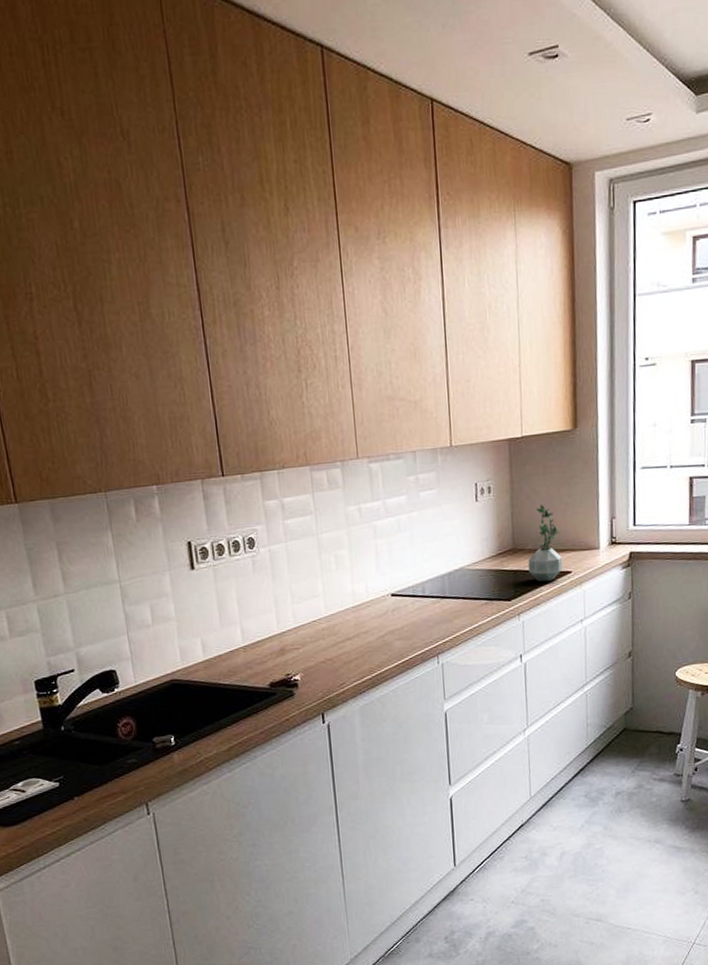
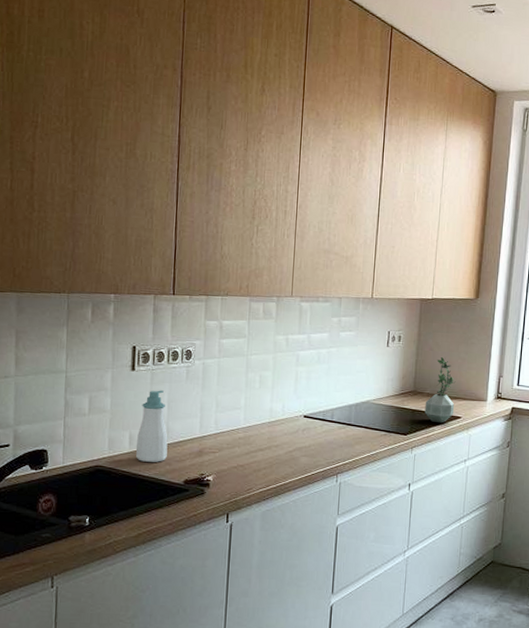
soap bottle: none [209,587,246,669] -> present [136,390,168,462]

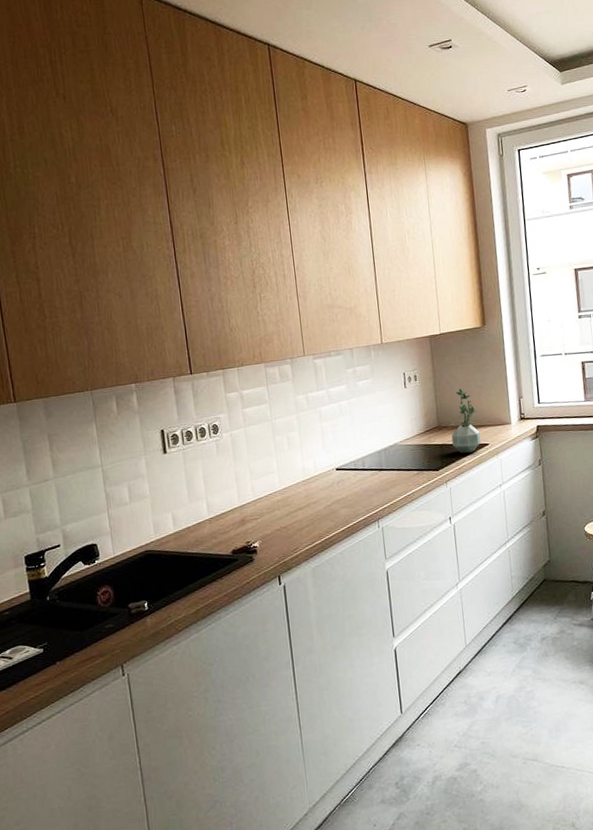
soap bottle: present [136,390,168,462] -> none [179,467,212,540]

